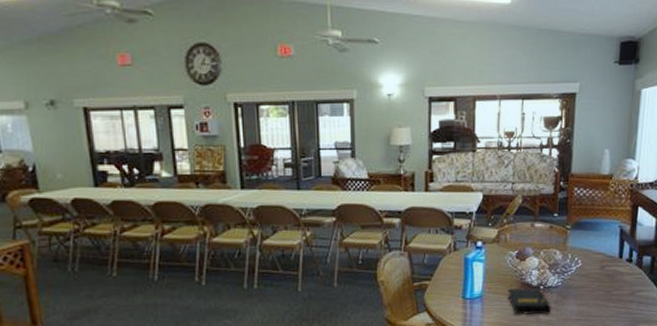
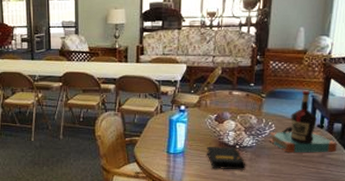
bottle: none [575,220,647,292] -> present [269,90,337,153]

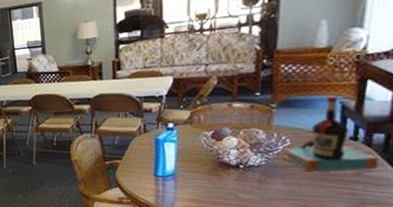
book: present [207,146,246,171] -> none [203,166,254,194]

